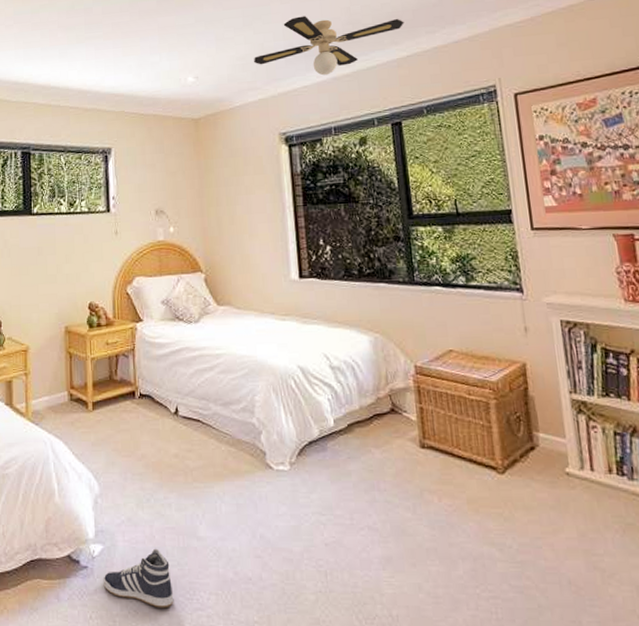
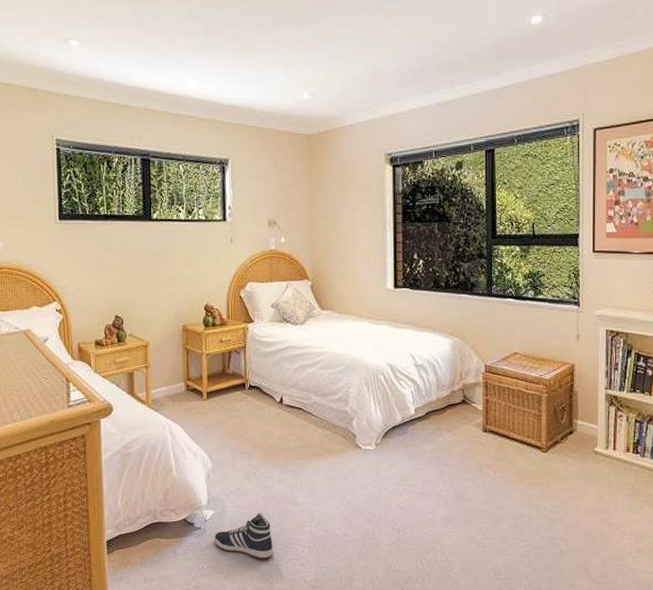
ceiling fan: present [254,16,404,76] -> none [366,39,506,100]

